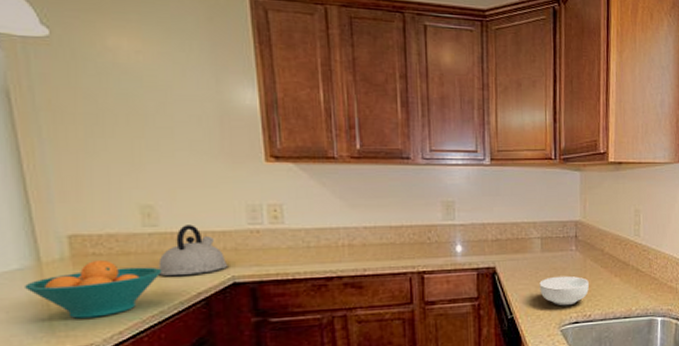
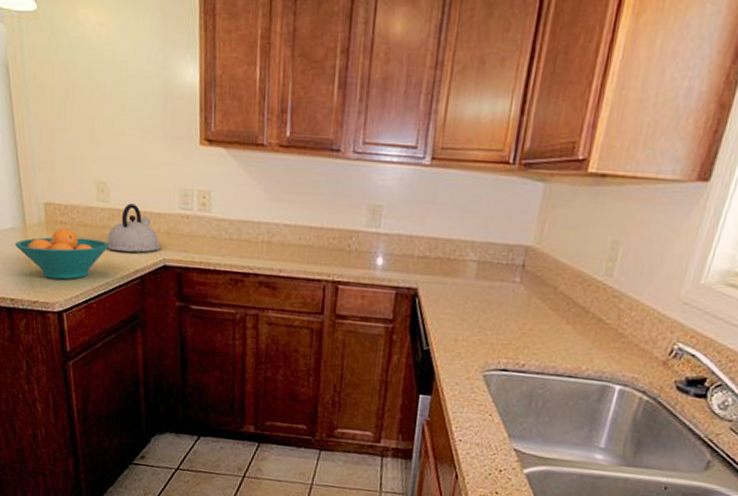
cereal bowl: present [539,276,589,306] -> none [465,310,530,349]

